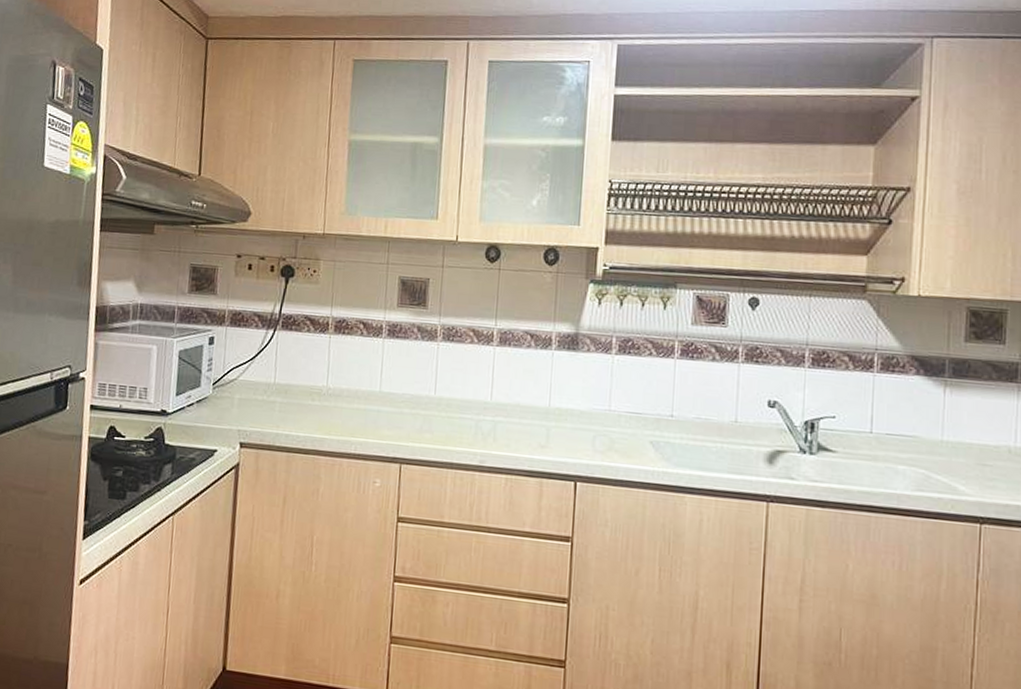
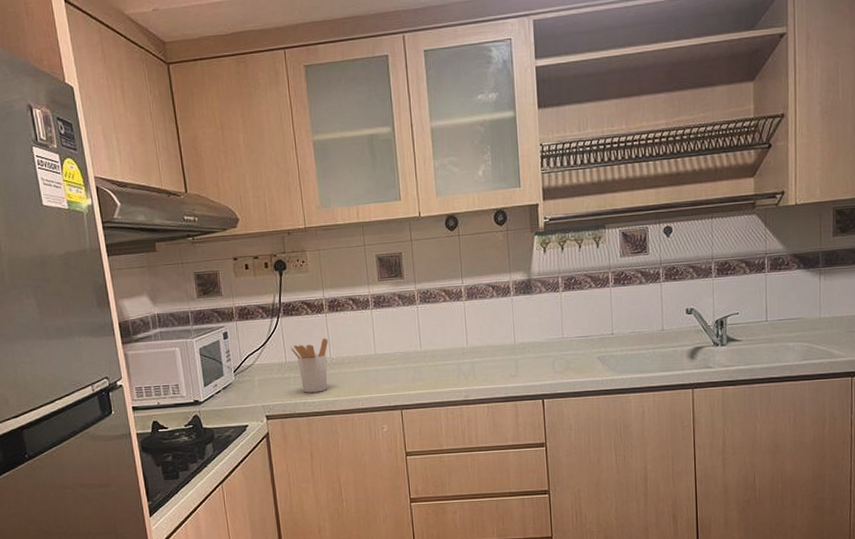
utensil holder: none [282,362,328,426] -> present [290,337,329,393]

